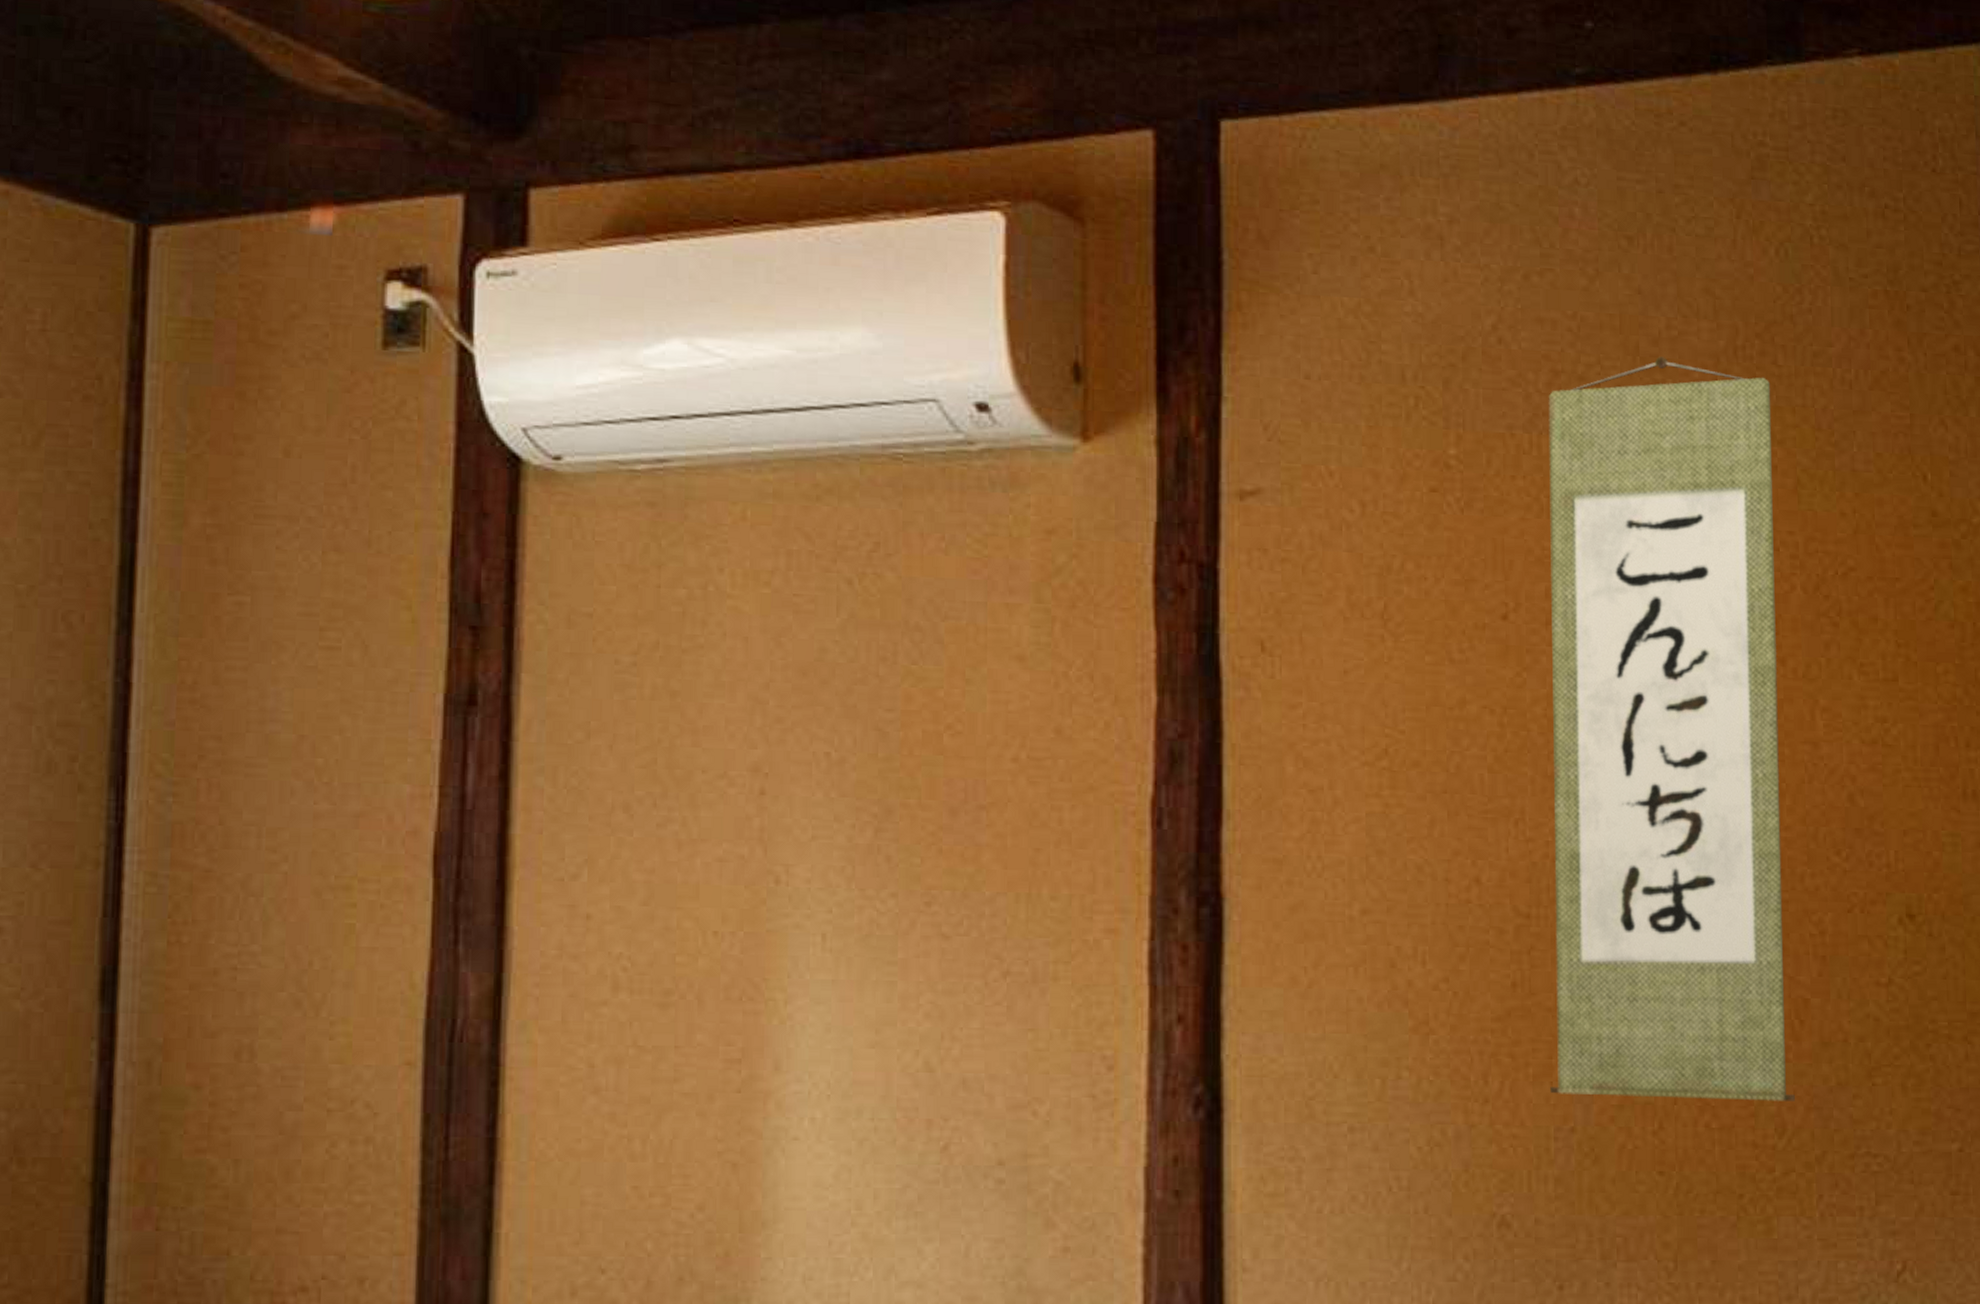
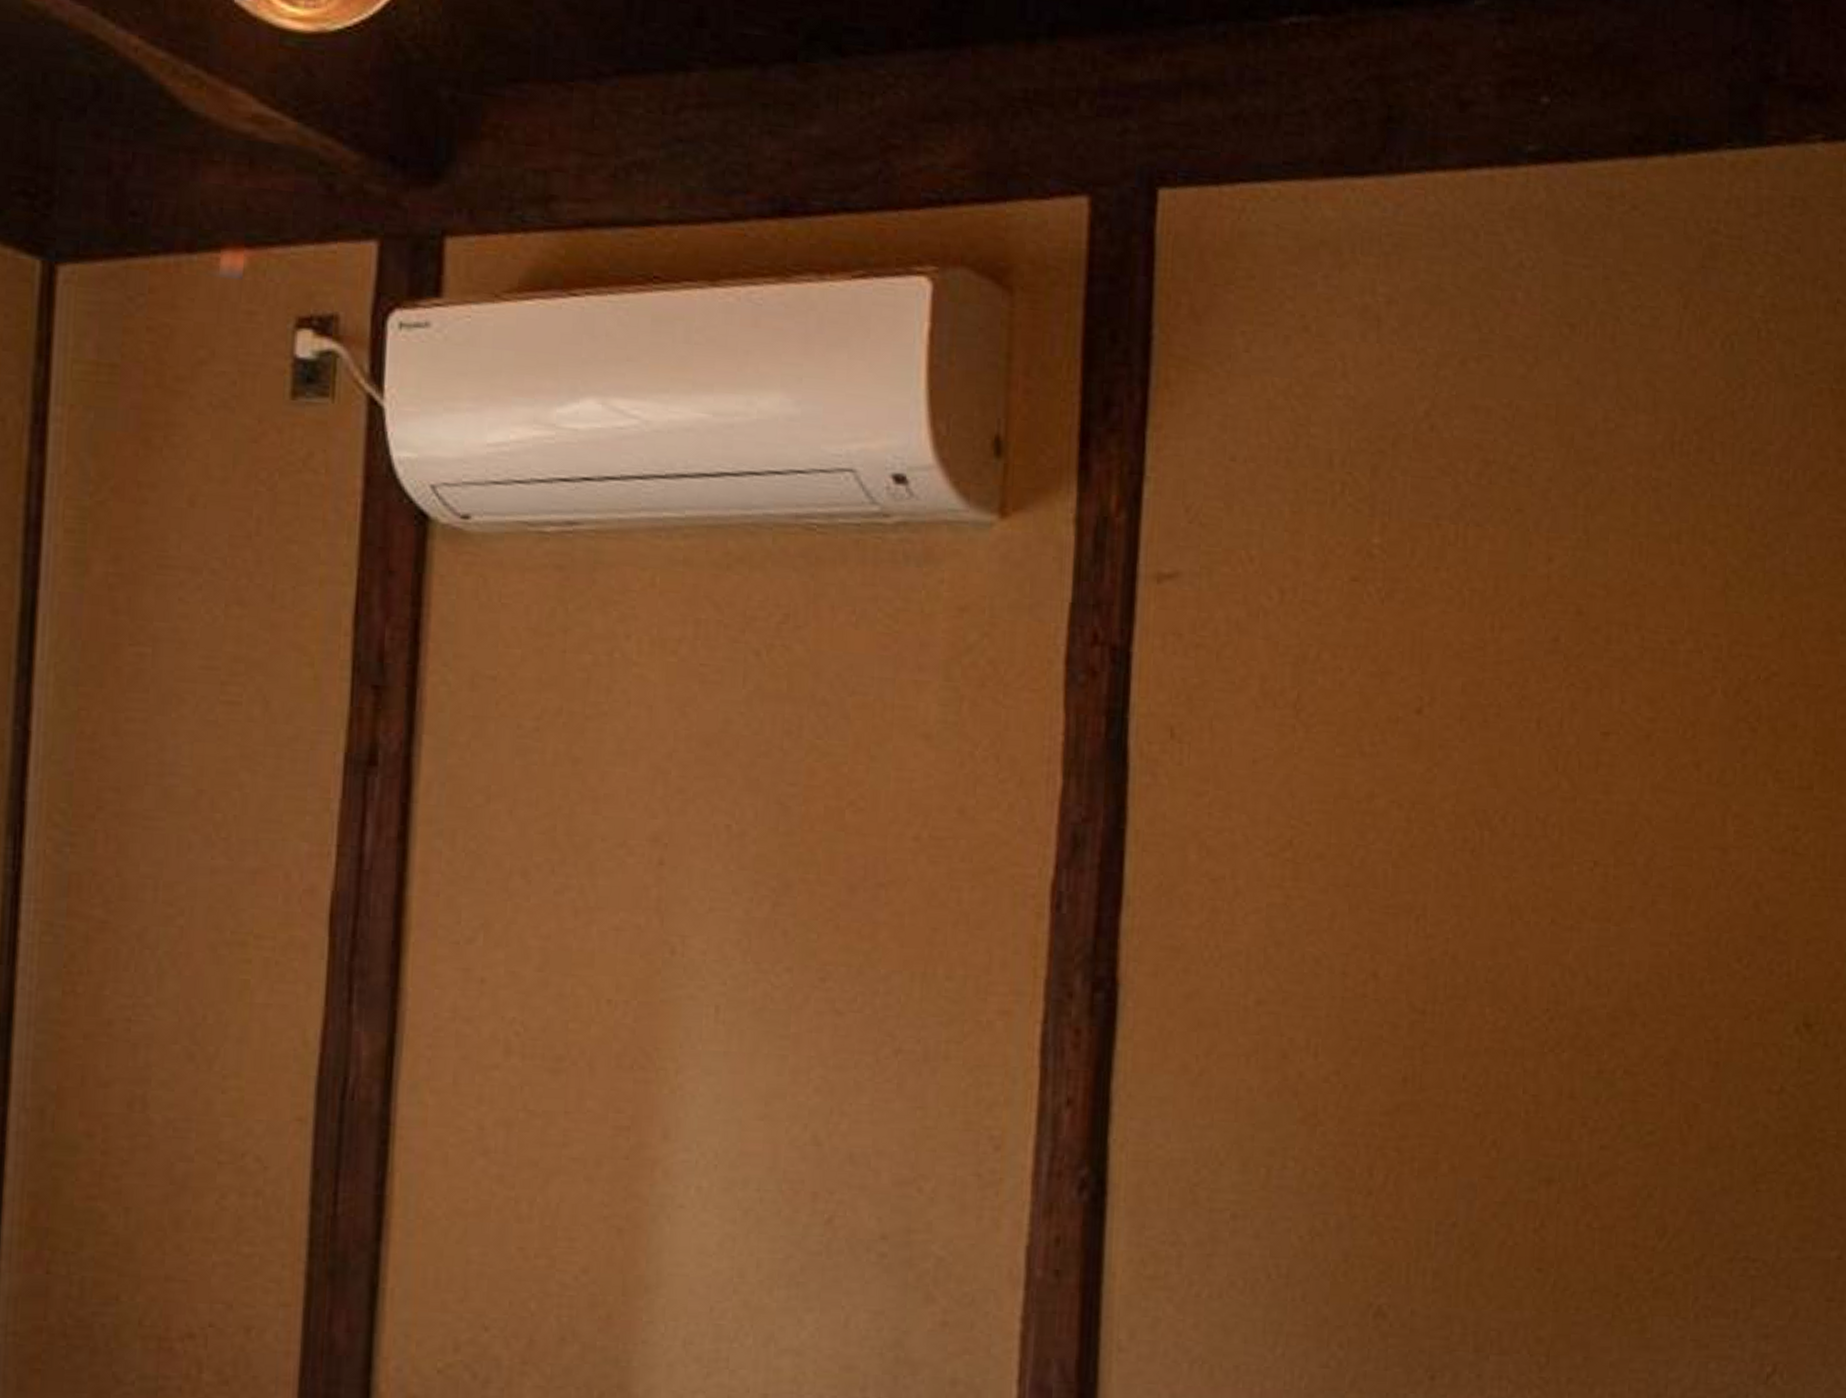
wall scroll: present [1548,356,1795,1101] -> none [1434,449,1706,1204]

